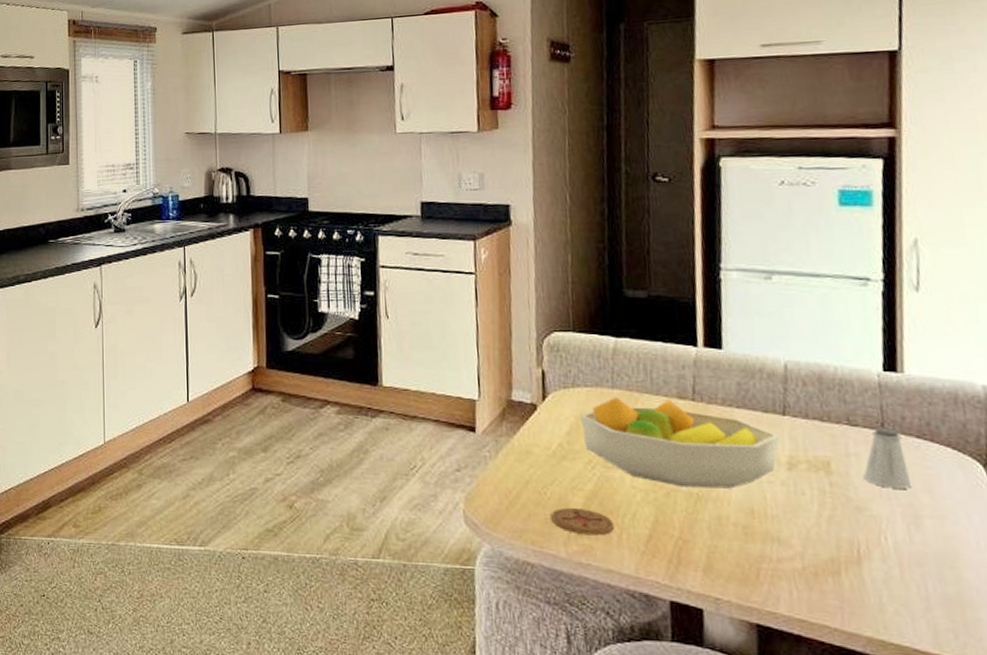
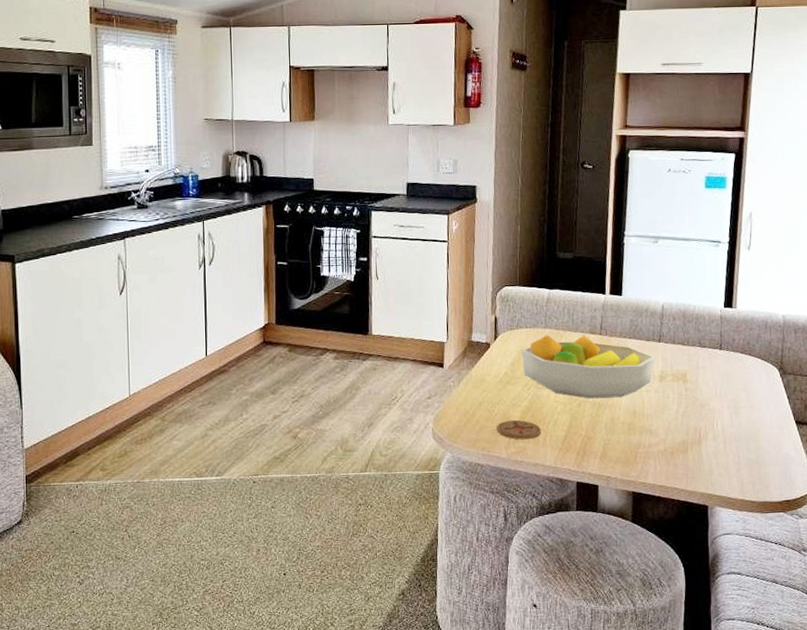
saltshaker: present [864,427,912,489] -> none [707,347,736,390]

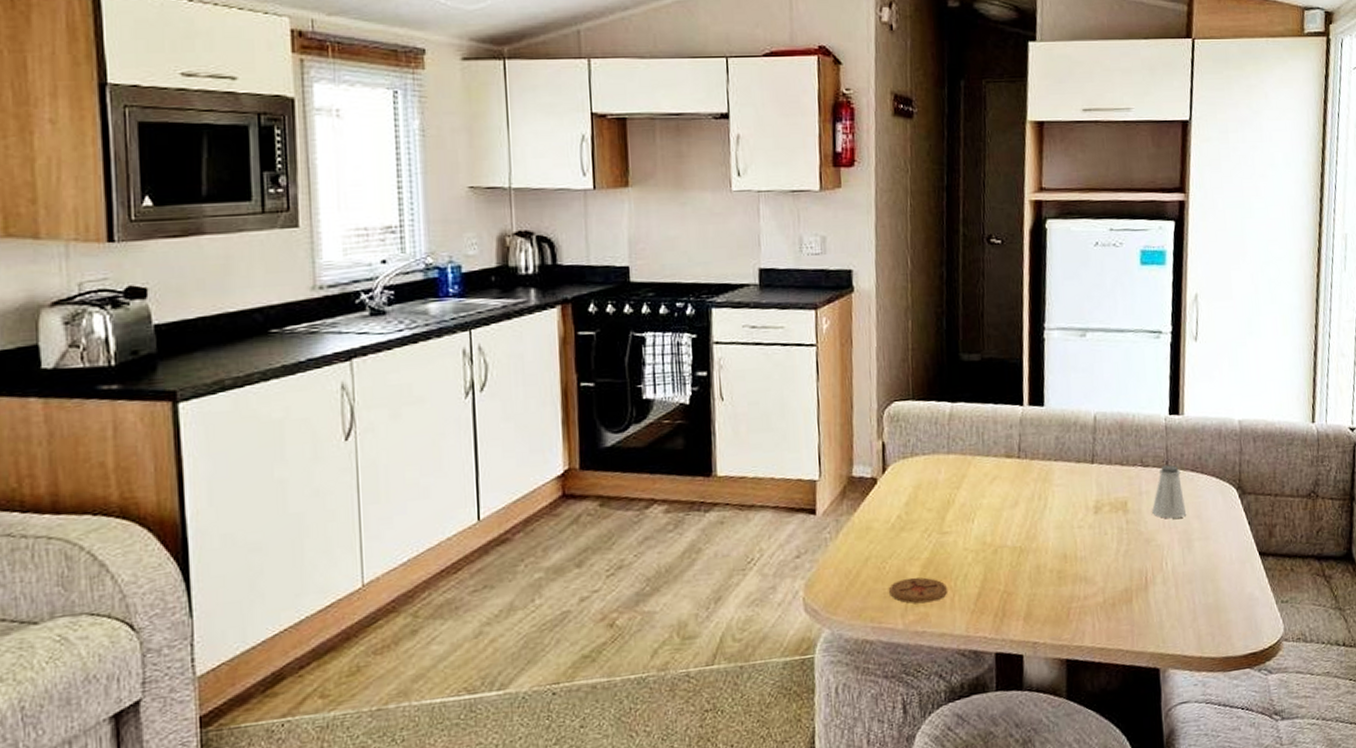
fruit bowl: present [521,334,655,399] -> none [917,460,1088,543]
saltshaker: none [707,347,736,390] -> present [1152,464,1187,519]

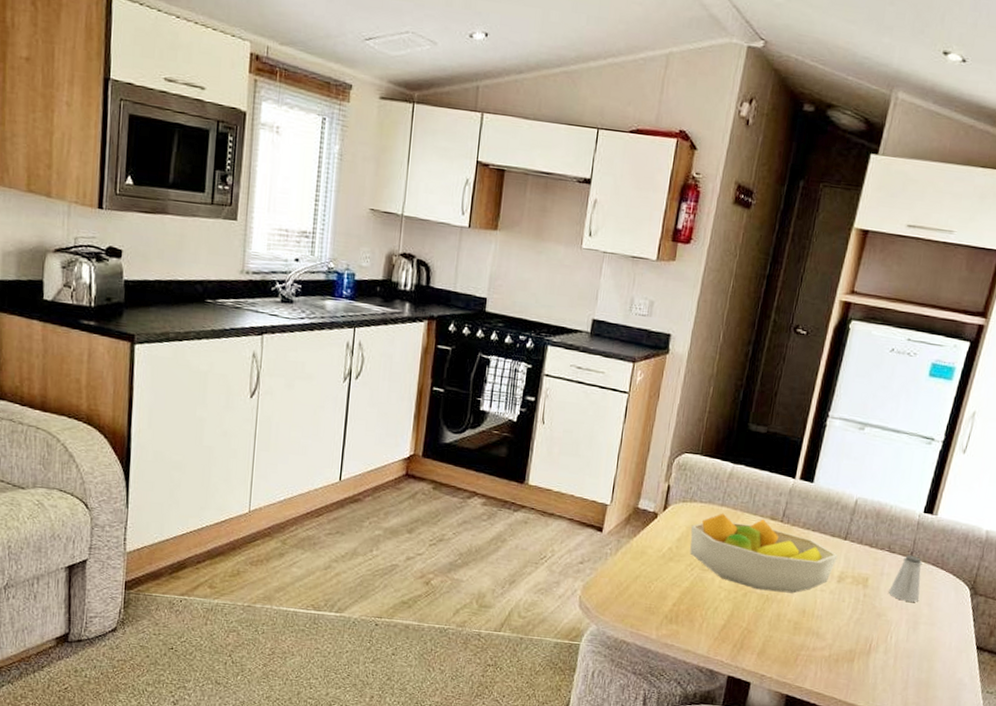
coaster: present [889,577,948,604] -> none [650,599,699,623]
fruit bowl: none [917,460,1088,543] -> present [689,513,838,594]

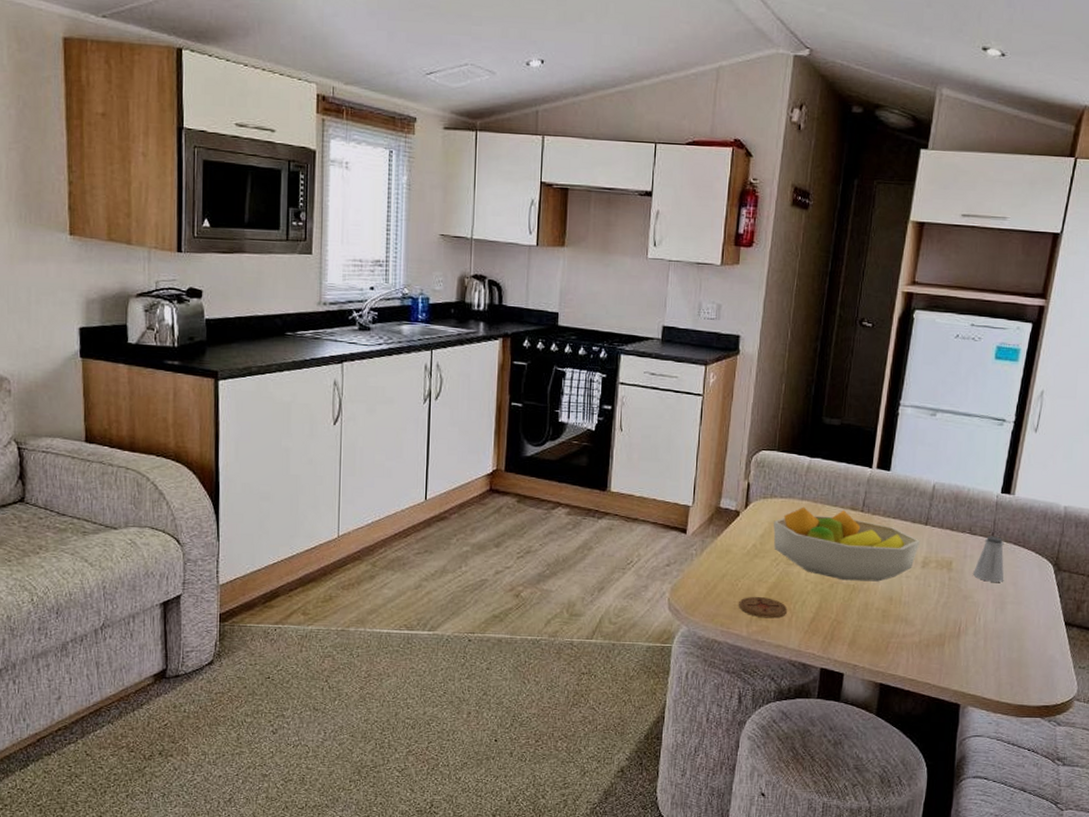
coaster: none [650,599,699,623] -> present [739,596,788,619]

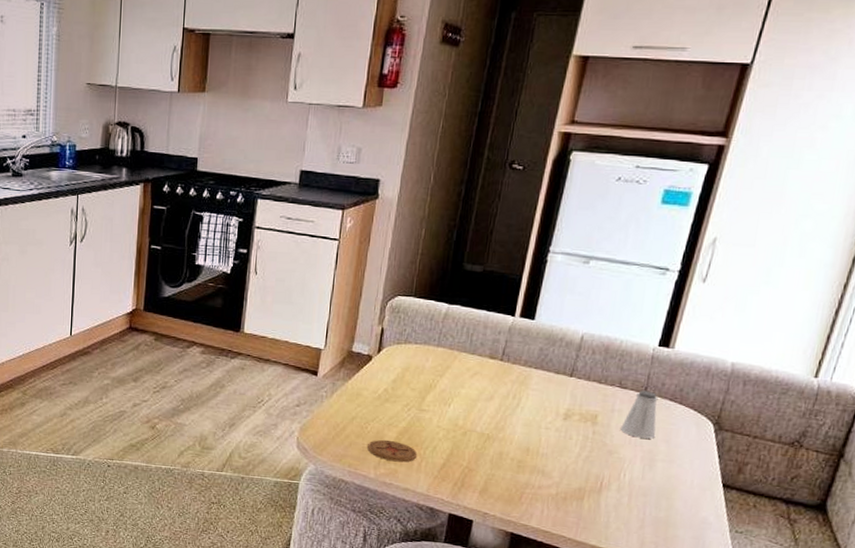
fruit bowl: present [773,507,920,582] -> none [406,353,563,432]

